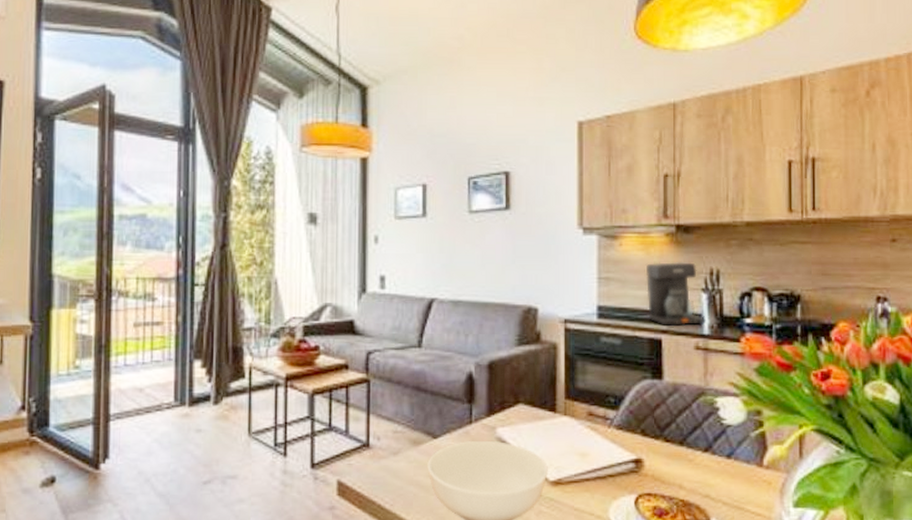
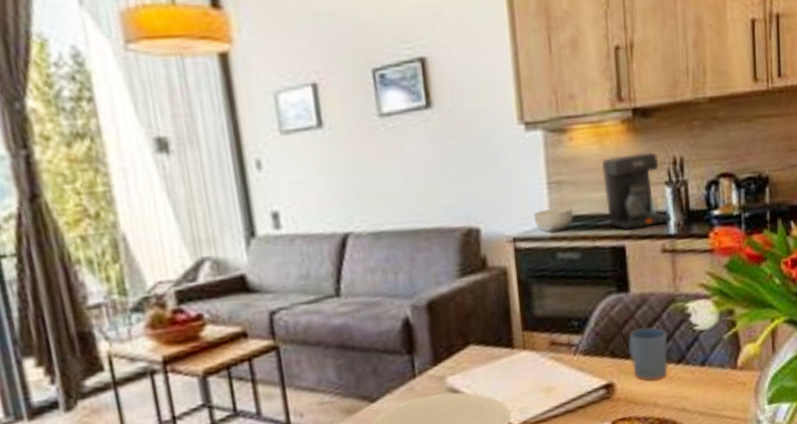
bowl: none [583,299,618,320] -> present [533,206,574,234]
mug: none [658,413,695,463] -> present [627,327,668,381]

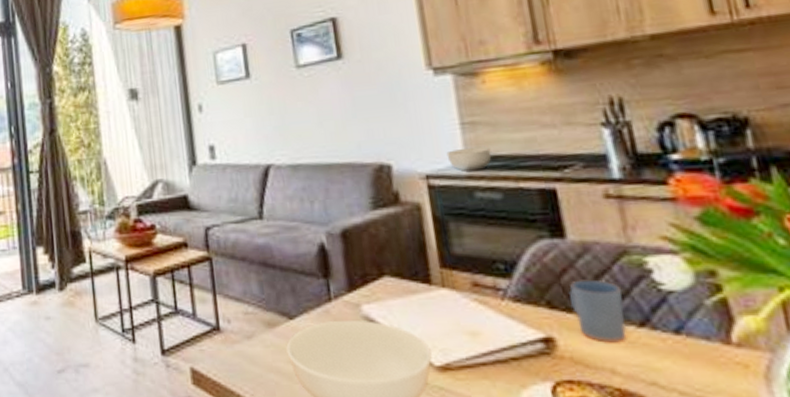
coffee maker: present [602,152,669,230] -> none [521,92,611,172]

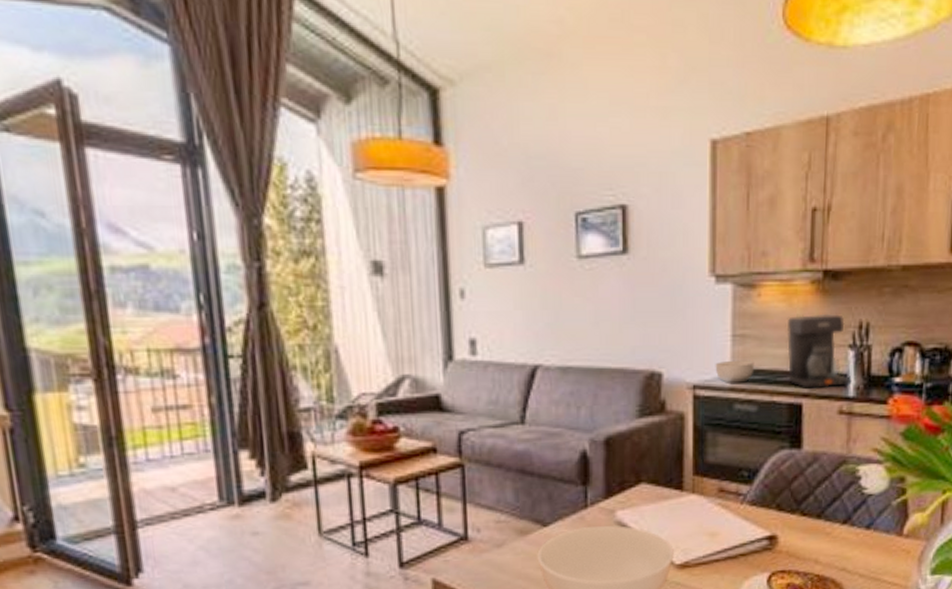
coffee maker: none [521,92,611,172] -> present [787,313,849,388]
mug: present [568,279,627,341] -> none [795,485,835,537]

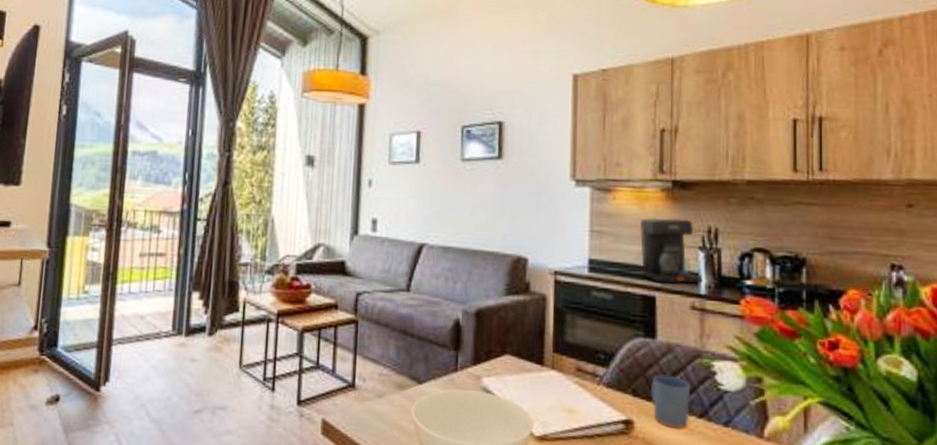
bowl: present [715,360,755,385] -> none [574,252,610,274]
mug: none [795,485,835,537] -> present [650,374,690,428]

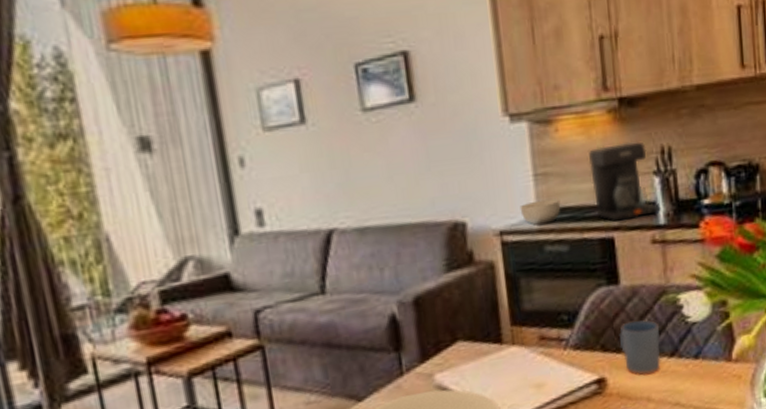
bowl: none [574,252,610,274] -> present [520,198,561,227]

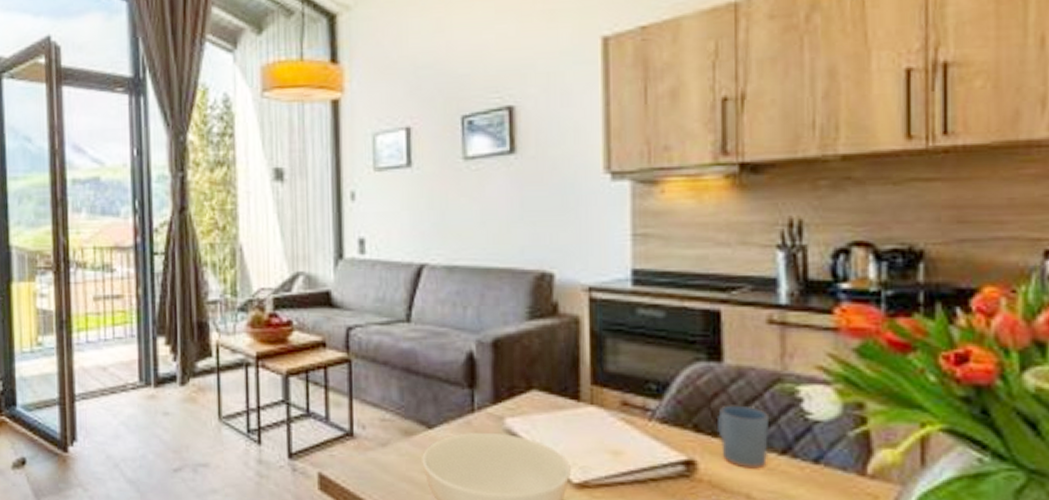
bowl: present [520,198,561,227] -> none [613,261,660,287]
coffee maker: present [589,141,658,221] -> none [698,210,780,293]

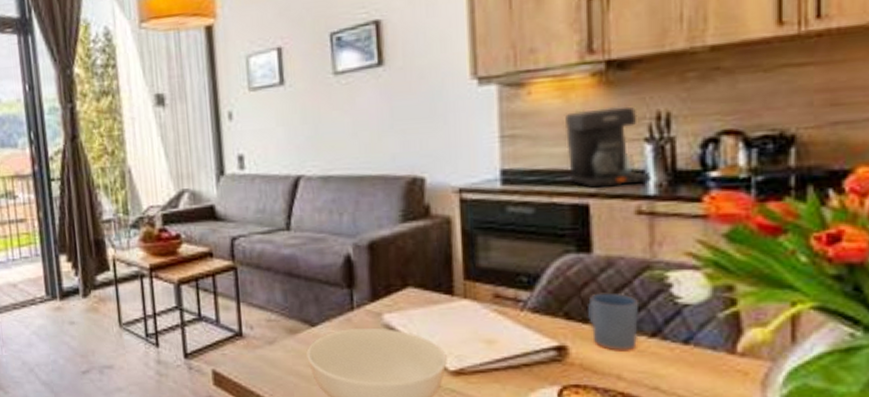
coffee maker: none [698,210,780,293] -> present [565,106,648,188]

